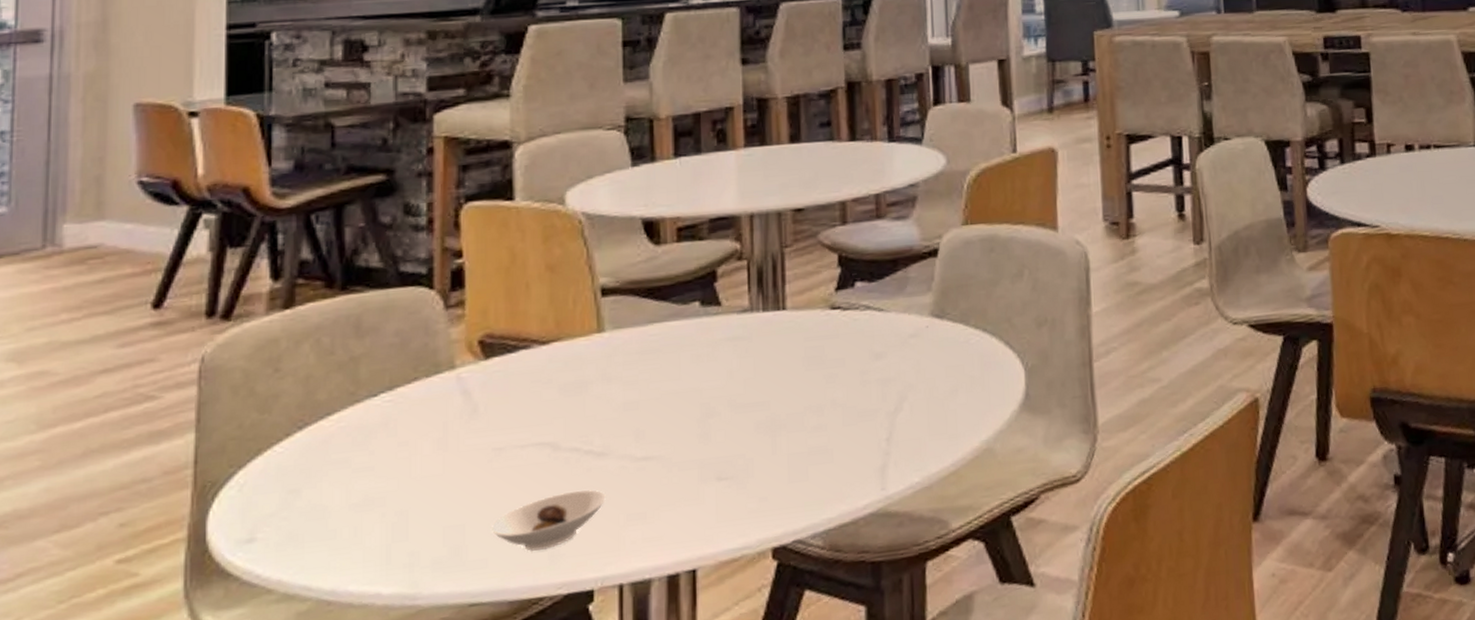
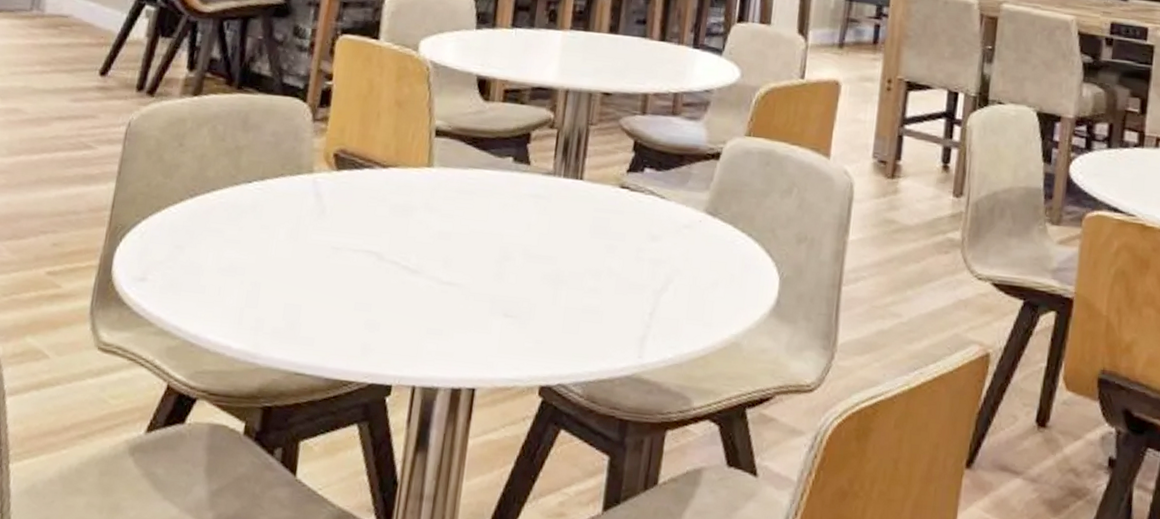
saucer: present [490,490,606,551] -> none [320,297,413,342]

